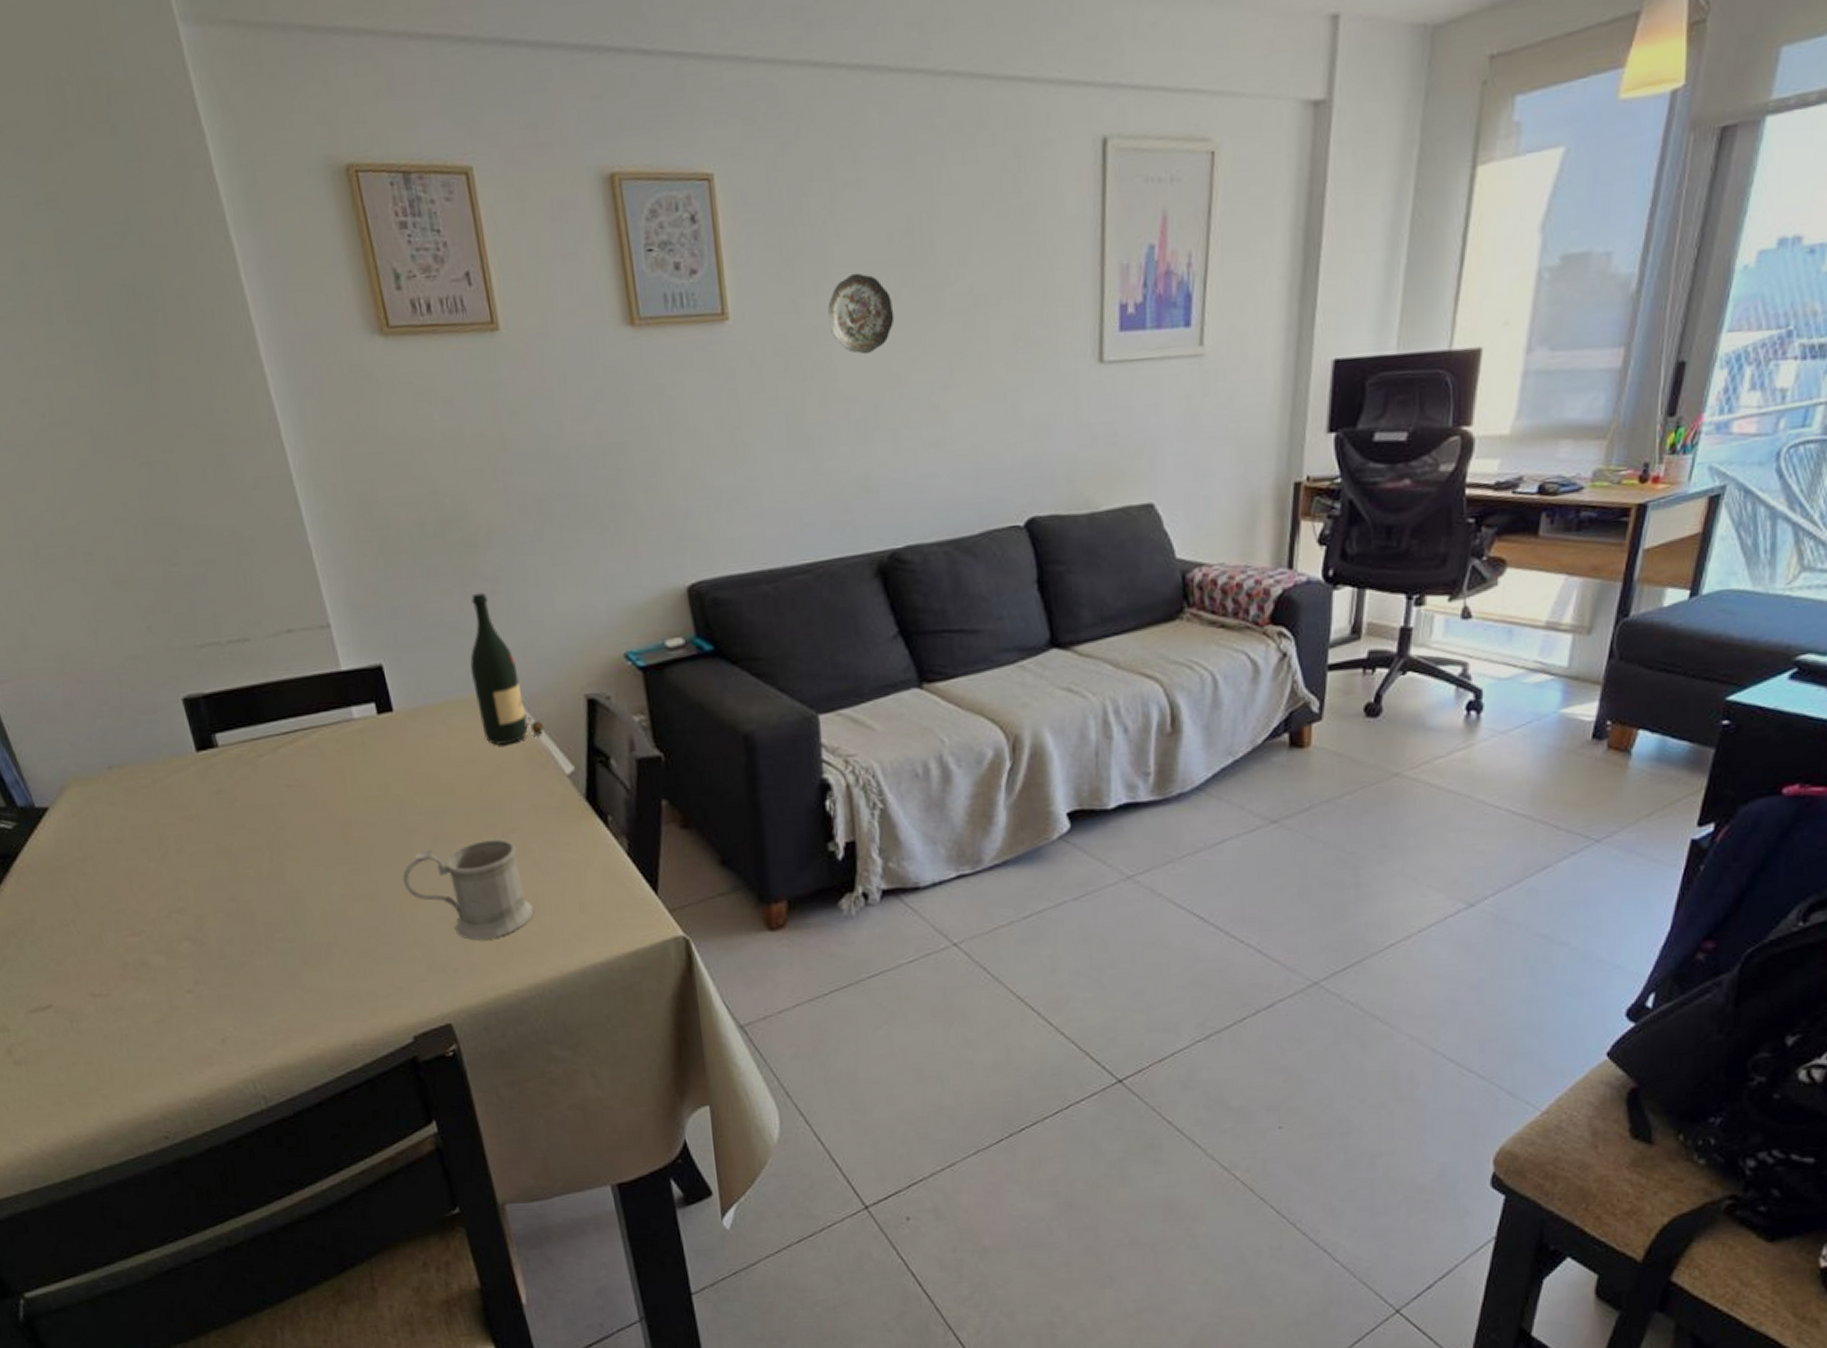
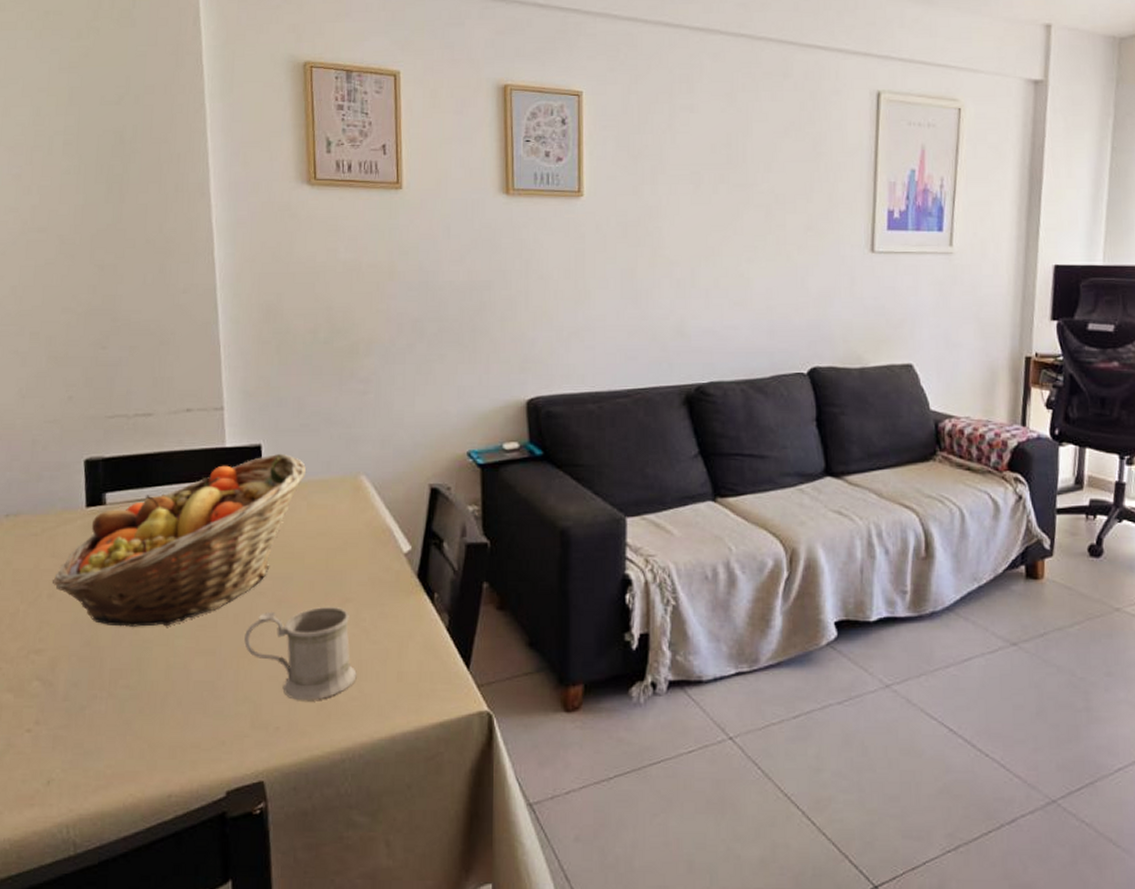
fruit basket: none [178,672,440,878] -> present [53,453,306,627]
wine bottle: present [470,592,544,746] -> none [335,391,390,523]
decorative plate: present [828,273,895,355] -> none [661,171,713,231]

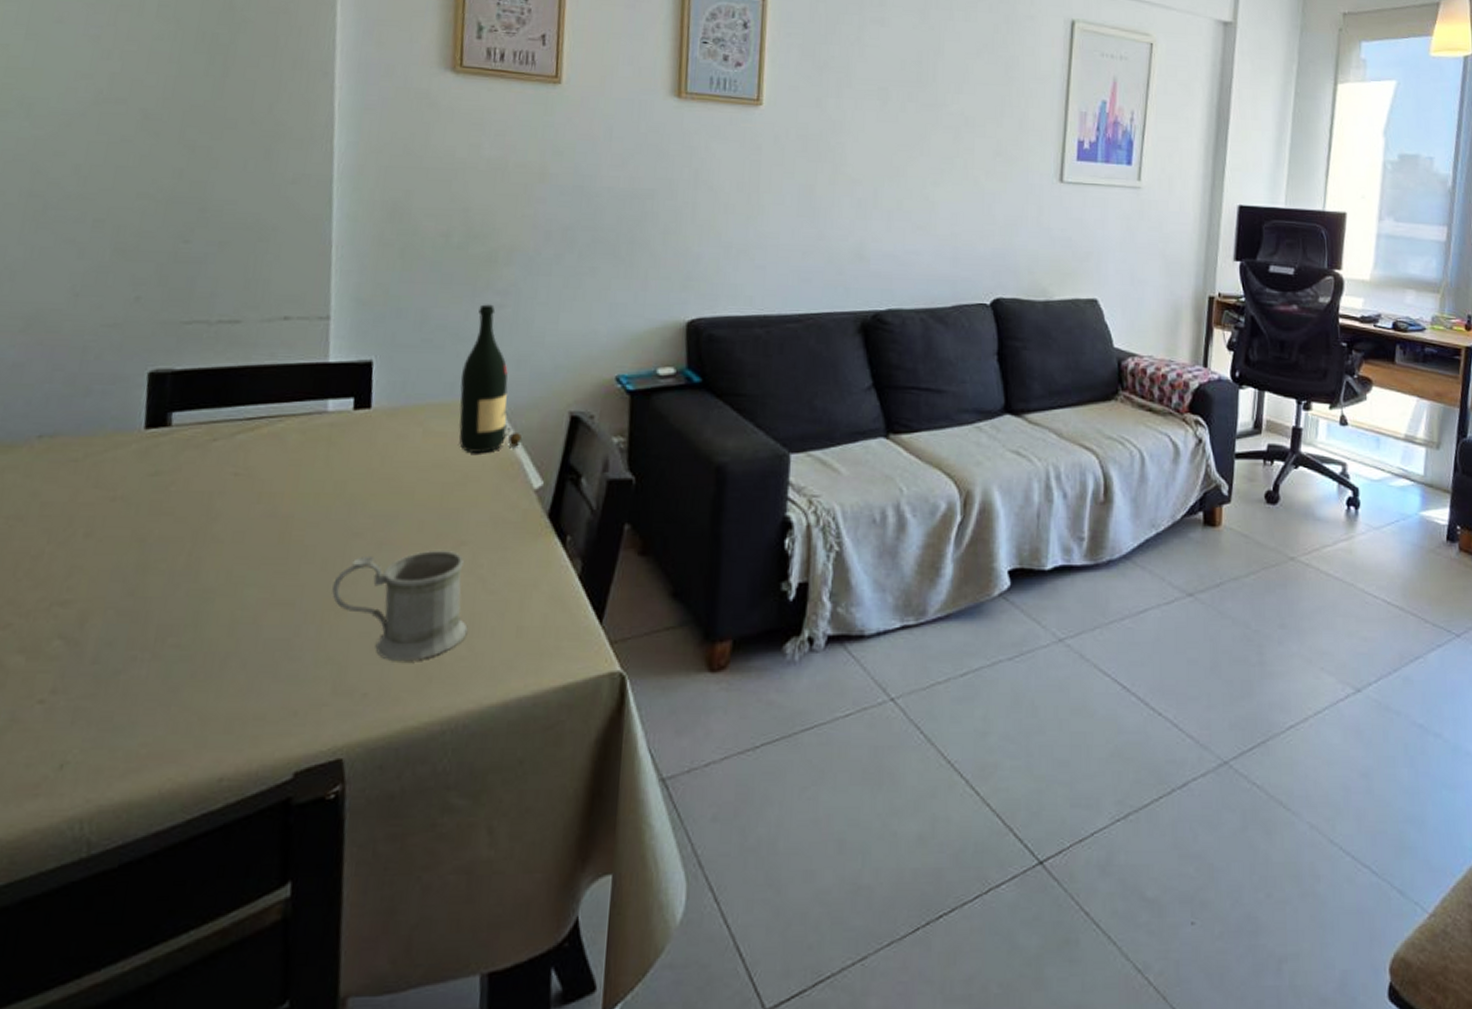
fruit basket: present [53,453,306,627] -> none [92,371,425,573]
wine bottle: none [335,391,390,523] -> present [459,304,522,454]

